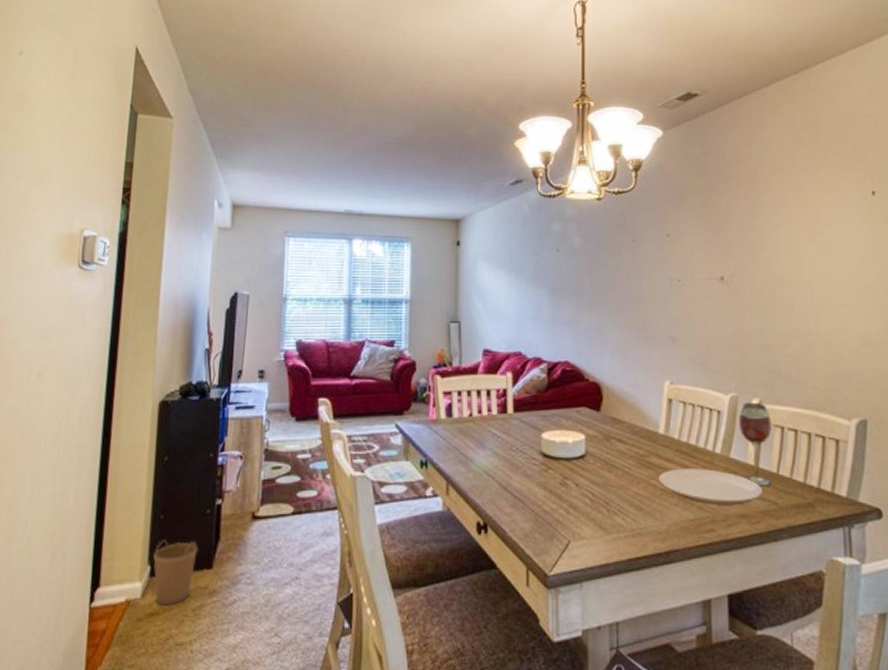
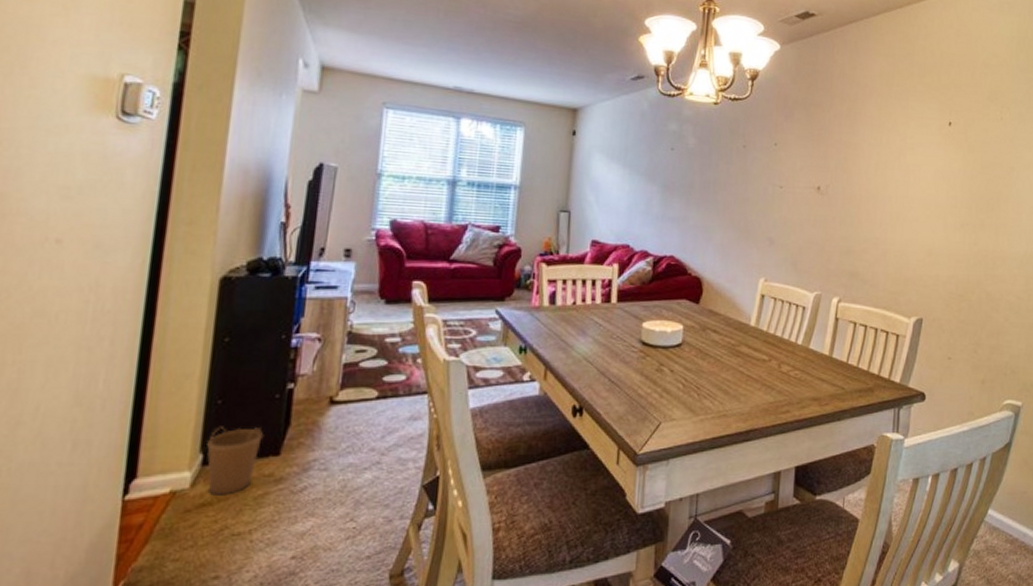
plate: present [659,468,762,505] -> none [746,357,833,390]
wineglass: present [738,402,772,487] -> none [819,300,847,374]

